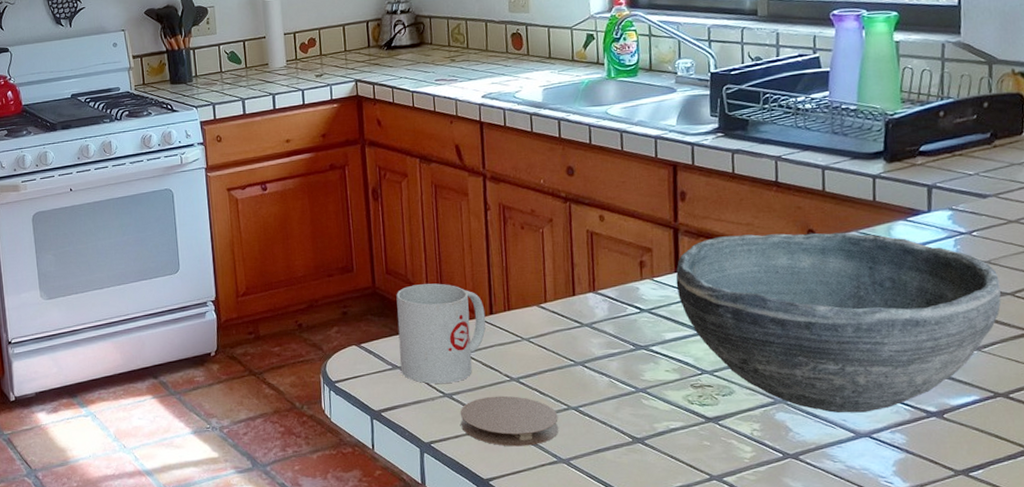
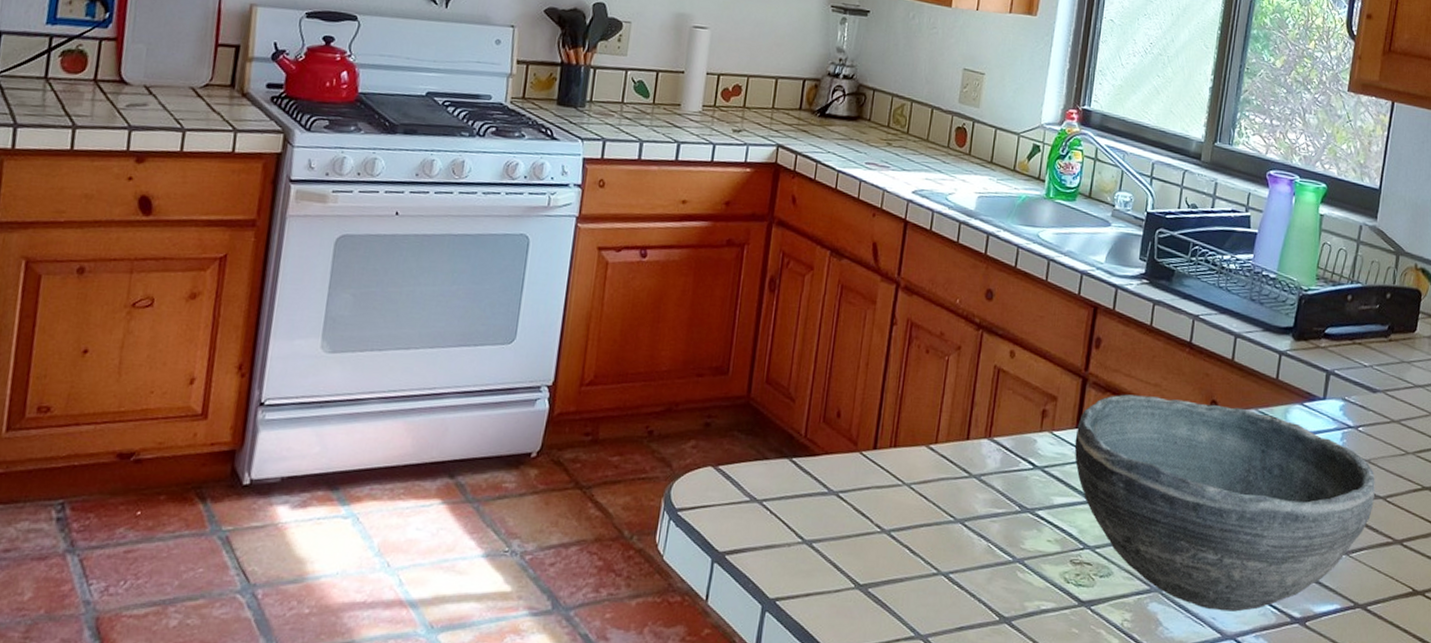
mug: present [396,283,486,384] -> none [759,401,869,528]
coaster: present [460,395,559,447] -> none [815,549,925,615]

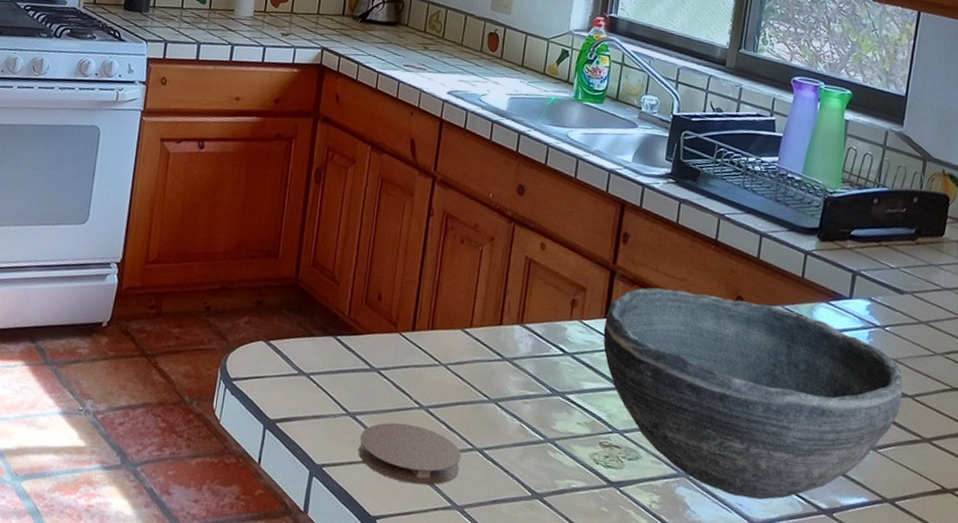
coaster: none [815,549,925,615] -> present [358,422,461,486]

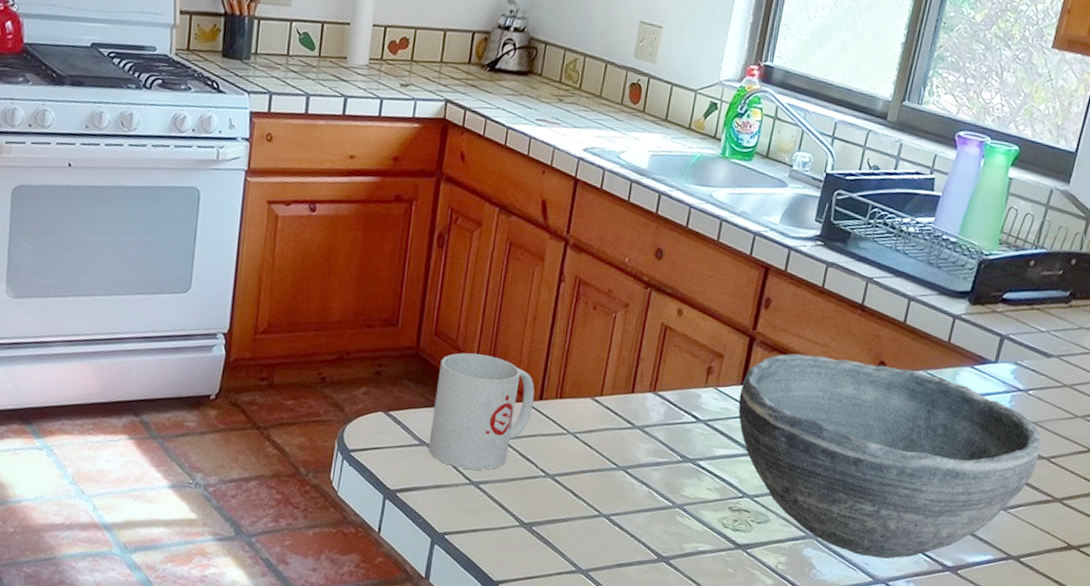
mug: none [306,283,408,401] -> present [428,352,535,470]
coaster: present [358,422,461,486] -> none [481,490,587,551]

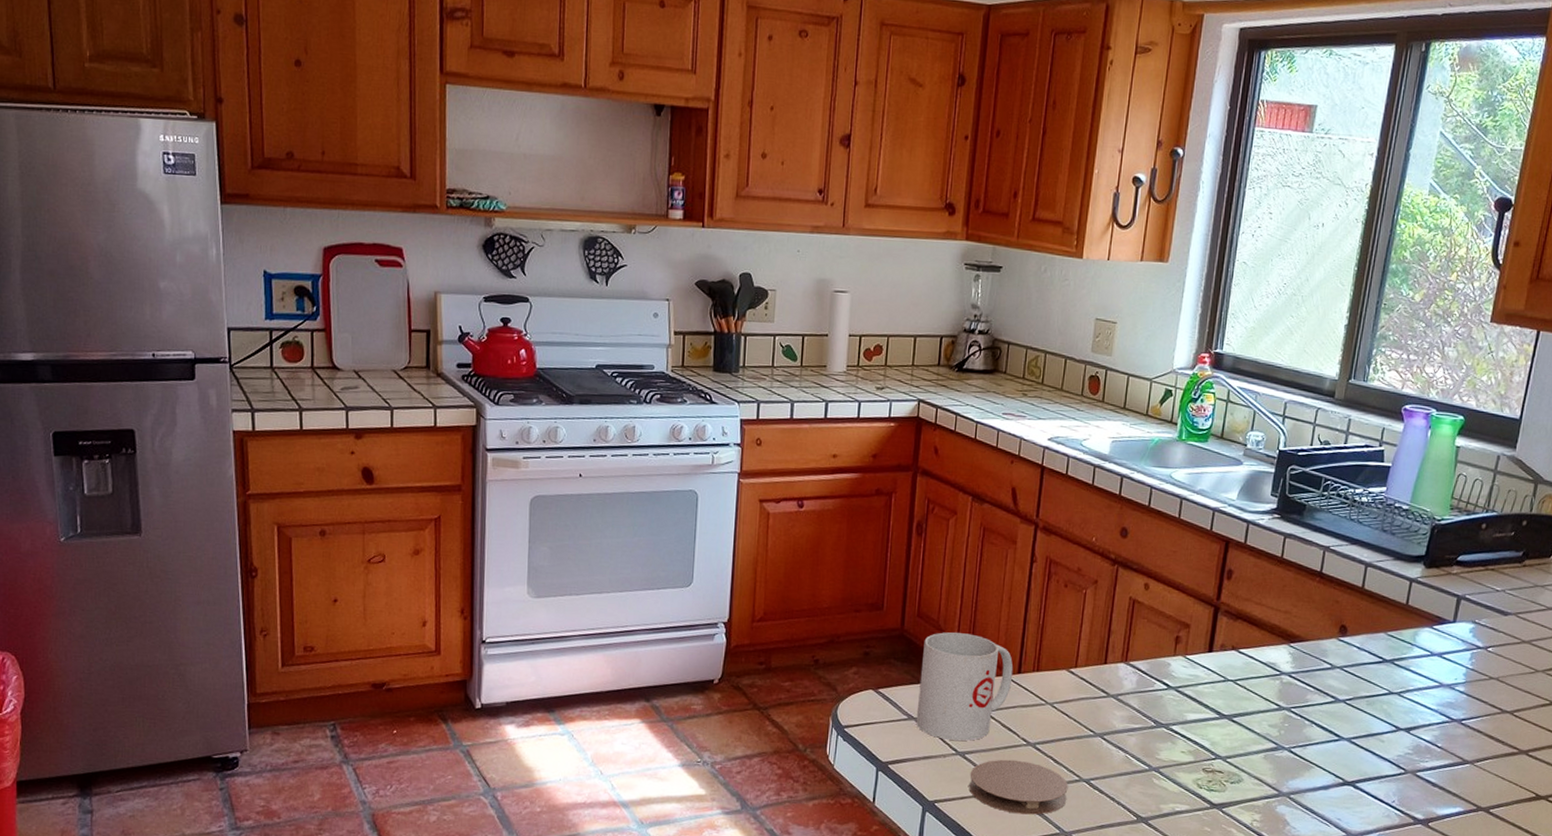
coaster: none [481,490,587,551] -> present [969,759,1068,815]
bowl: present [738,353,1041,559] -> none [1207,621,1504,814]

